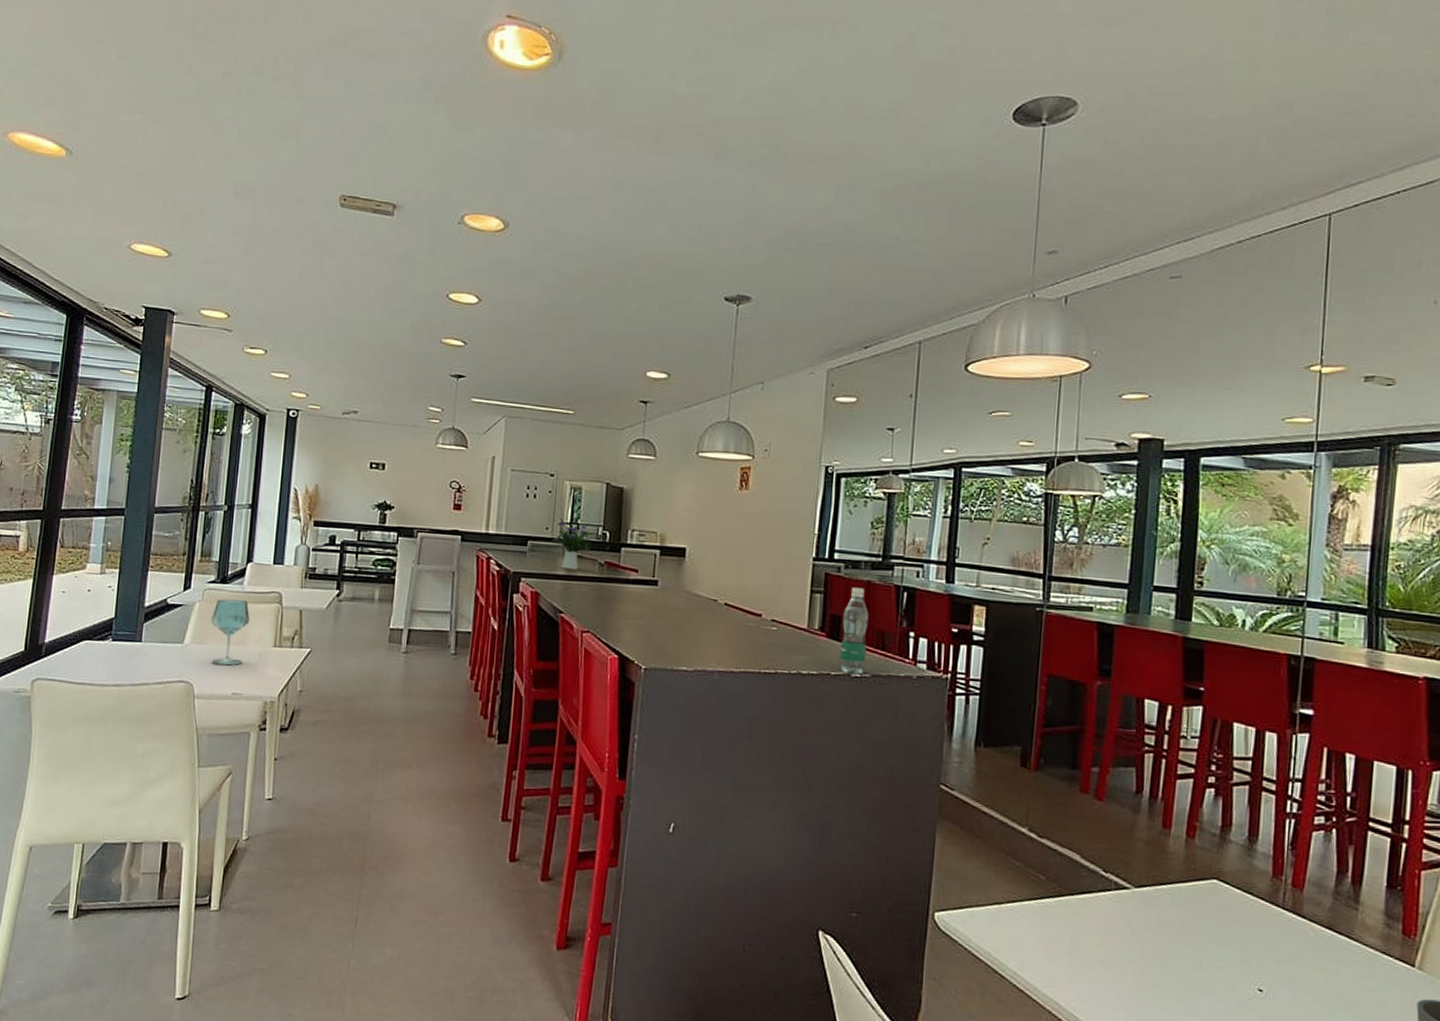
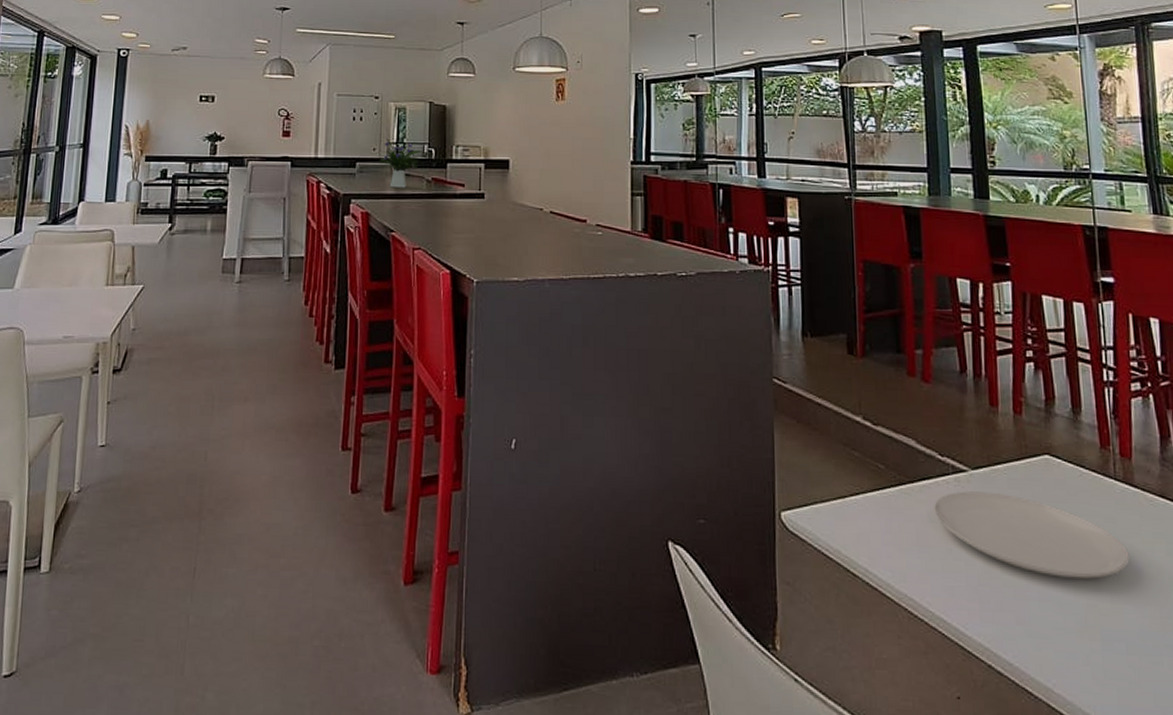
wine glass: present [210,599,250,666] -> none [41,240,82,308]
bottle: present [839,587,869,675] -> none [664,187,689,274]
plate: none [1091,907,1286,1000] -> present [934,491,1130,579]

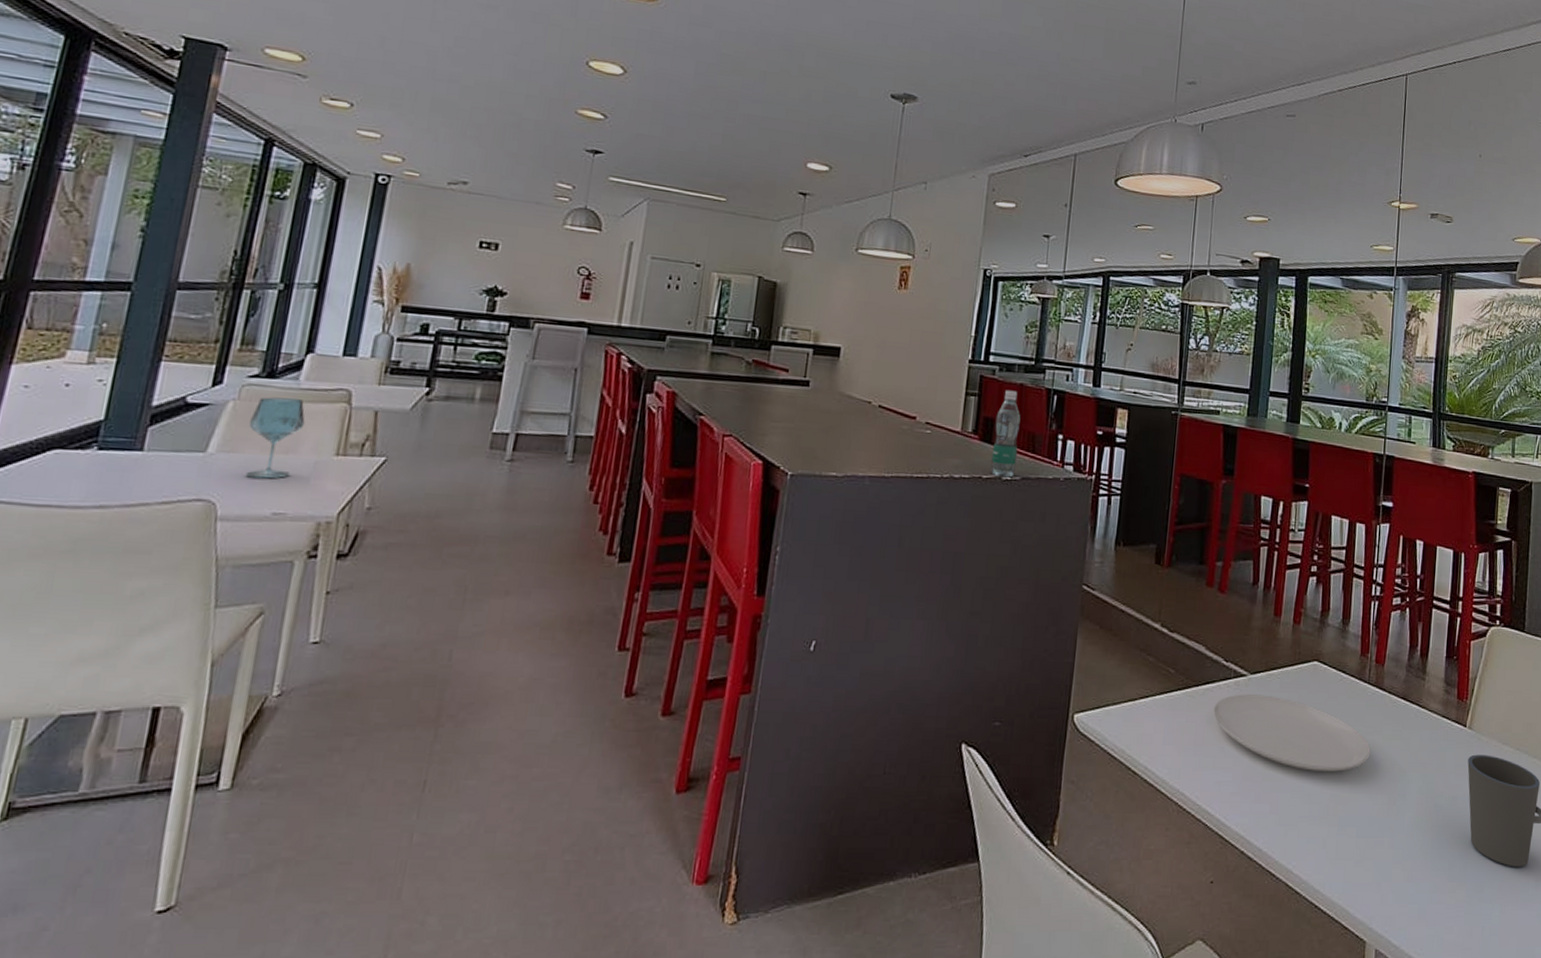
wine glass: none [41,240,82,308] -> present [245,397,306,479]
flower arrangement: present [378,138,423,188] -> none [692,312,746,368]
bottle: none [664,187,689,274] -> present [990,390,1021,478]

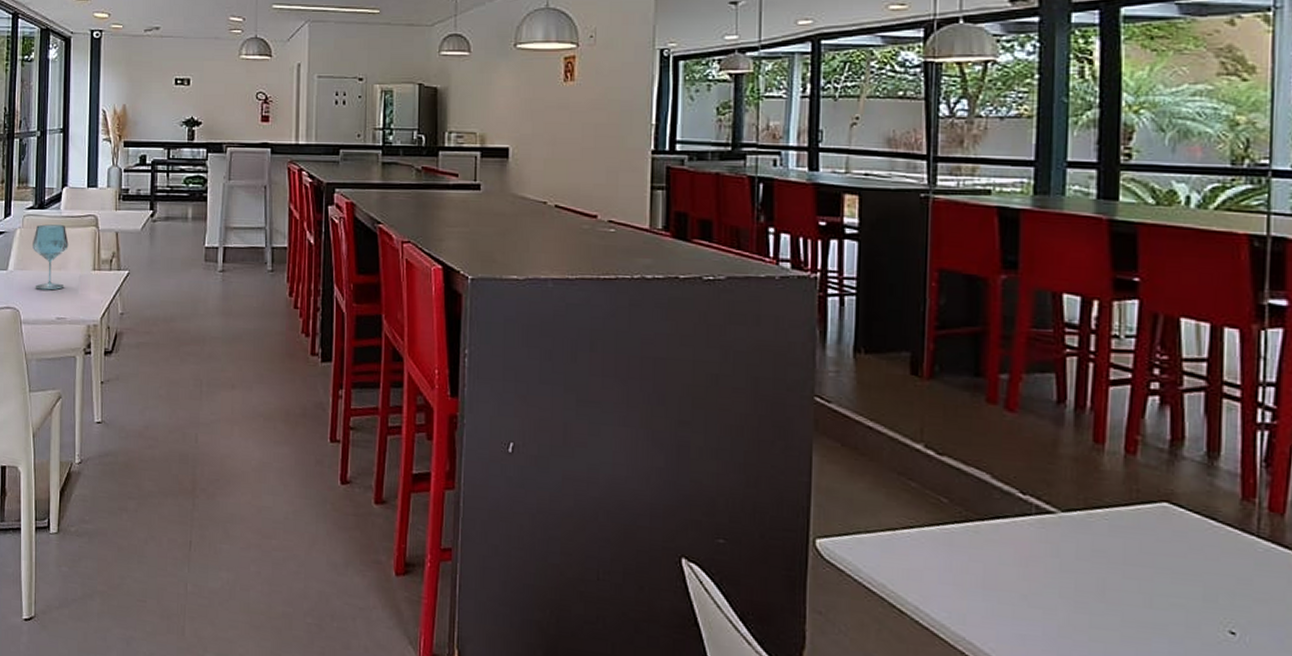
bottle: present [990,390,1021,478] -> none [688,181,720,277]
plate: present [1213,694,1371,772] -> none [1008,534,1266,644]

